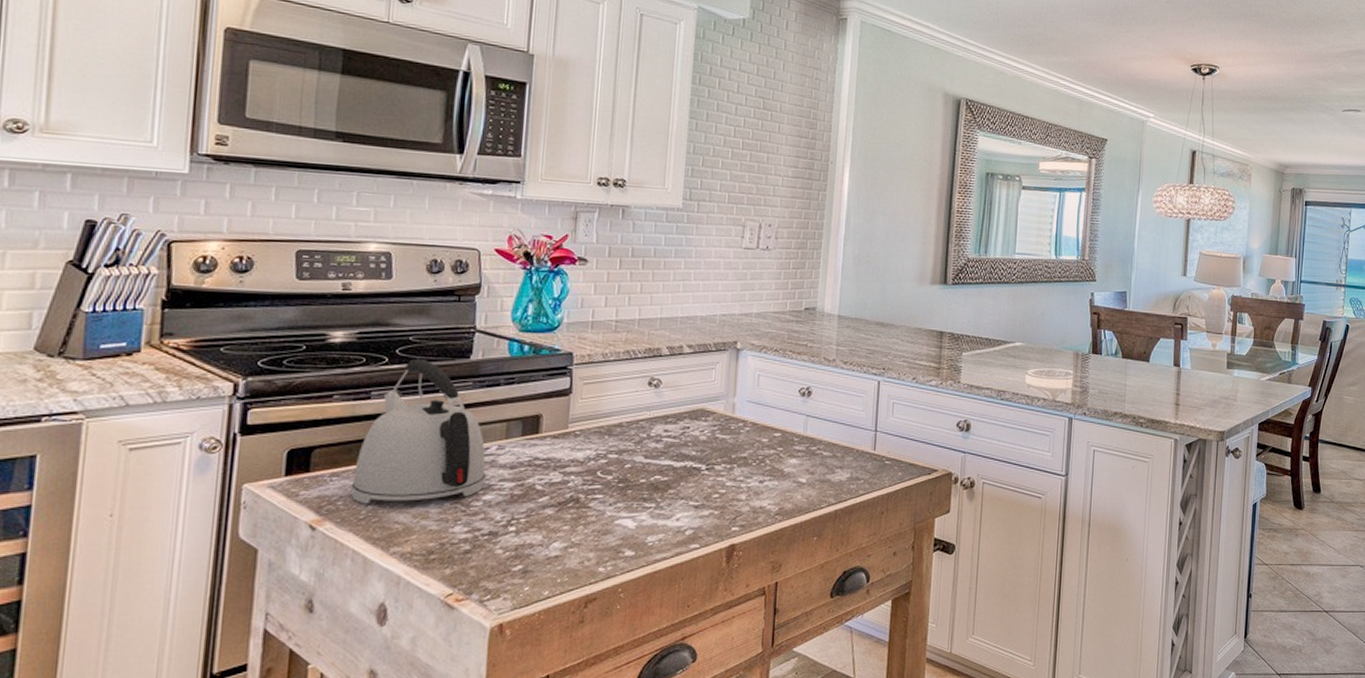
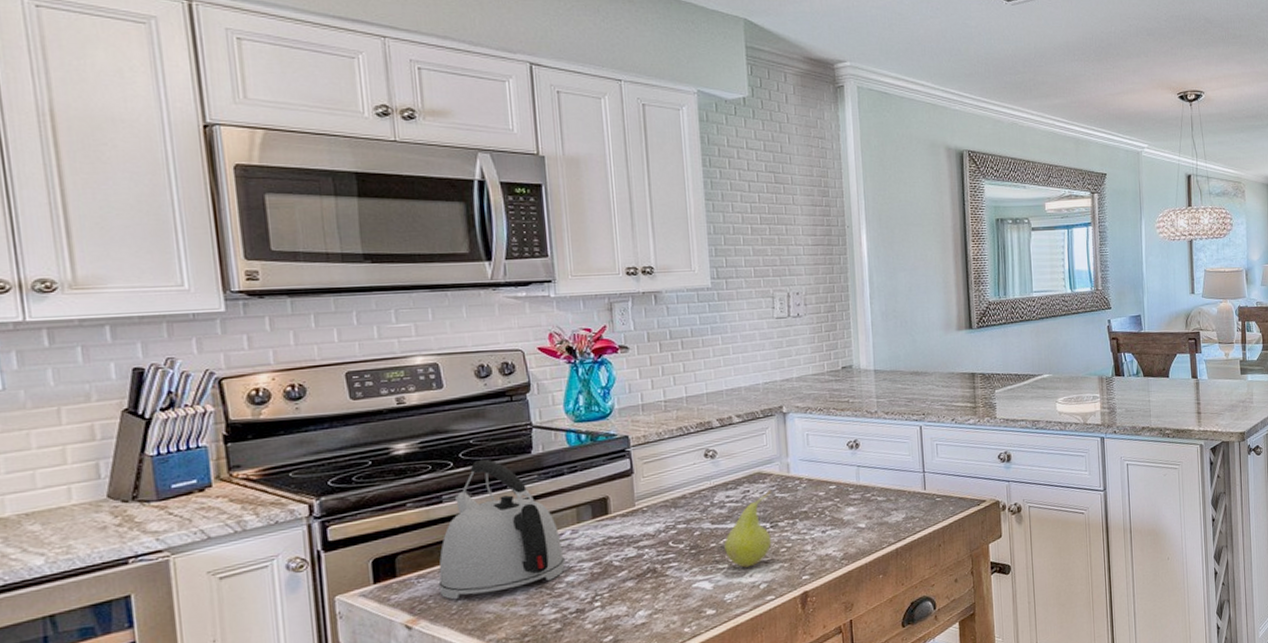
fruit: none [654,428,714,510] -> present [724,489,772,568]

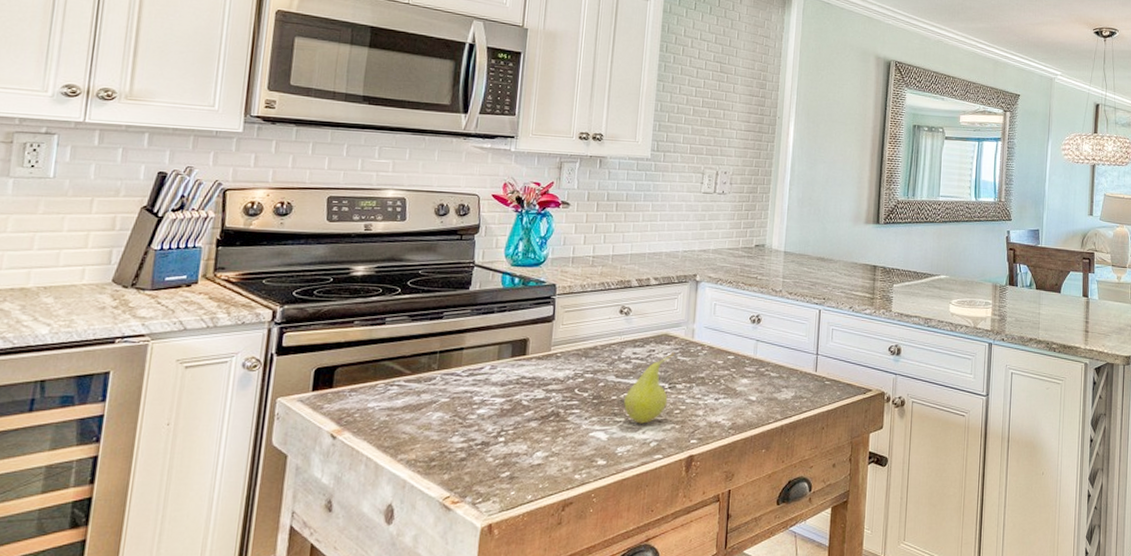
kettle: present [438,459,565,600] -> none [366,289,481,417]

